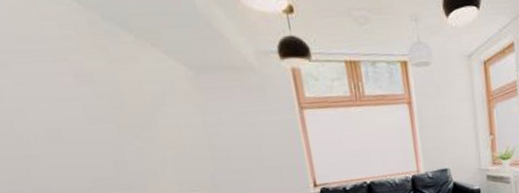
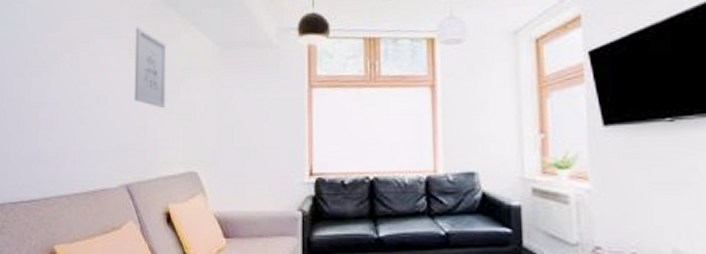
wall art: none [74,49,144,138] -> present [134,27,166,108]

